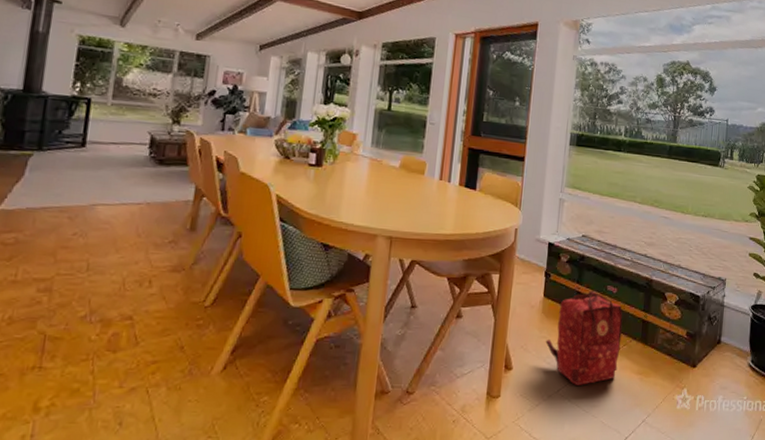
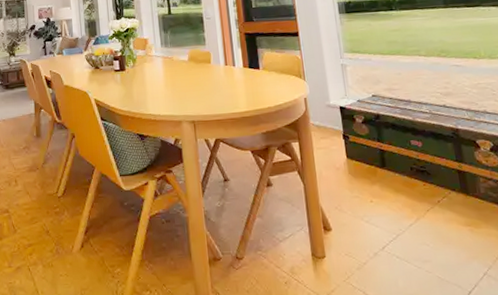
backpack: present [545,290,623,385] -> none [359,146,442,241]

